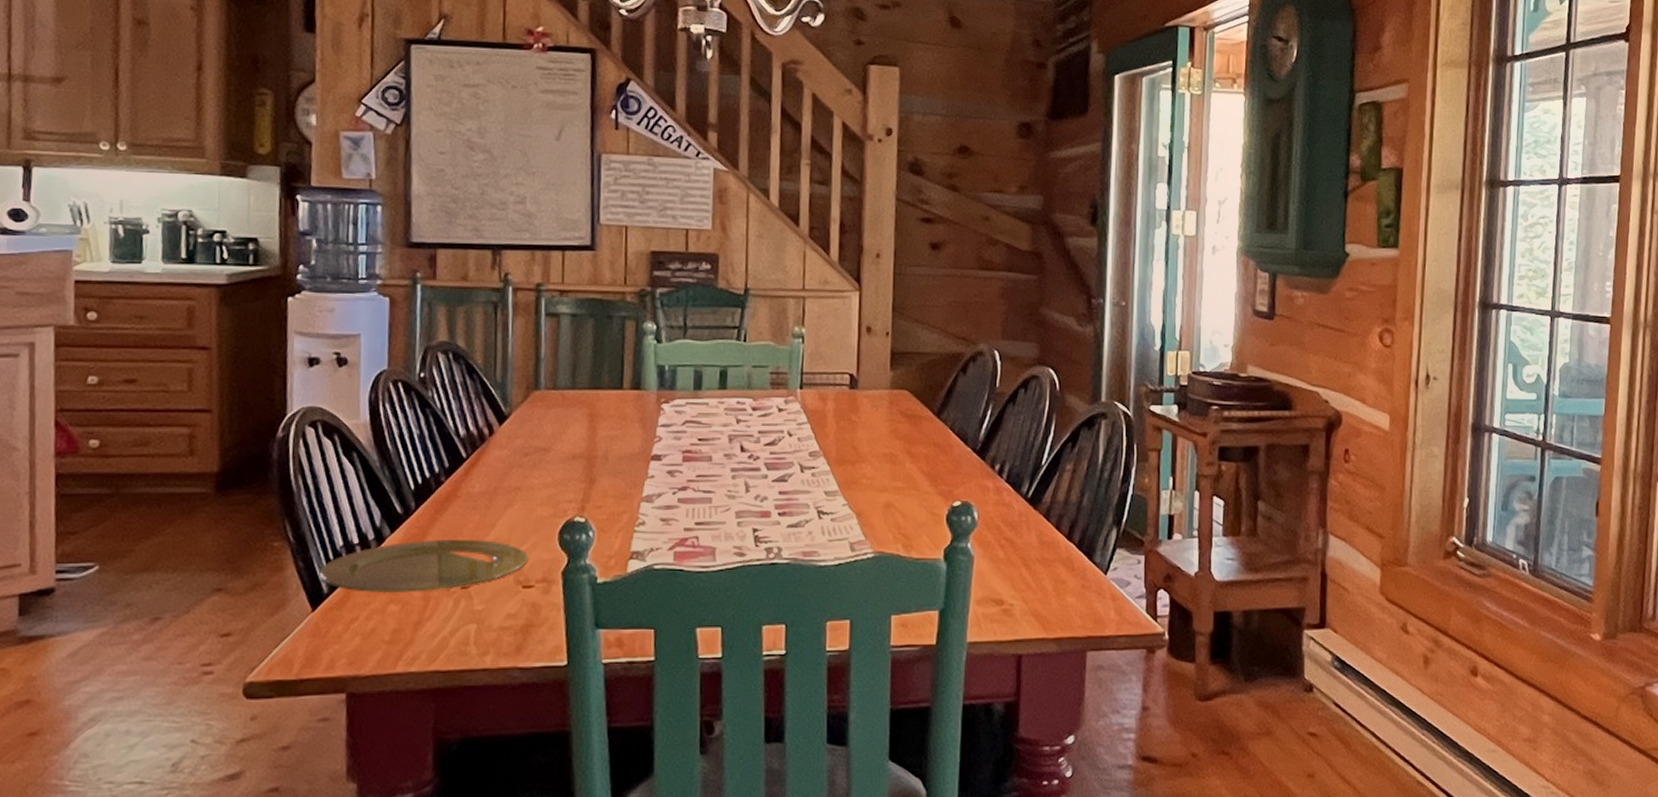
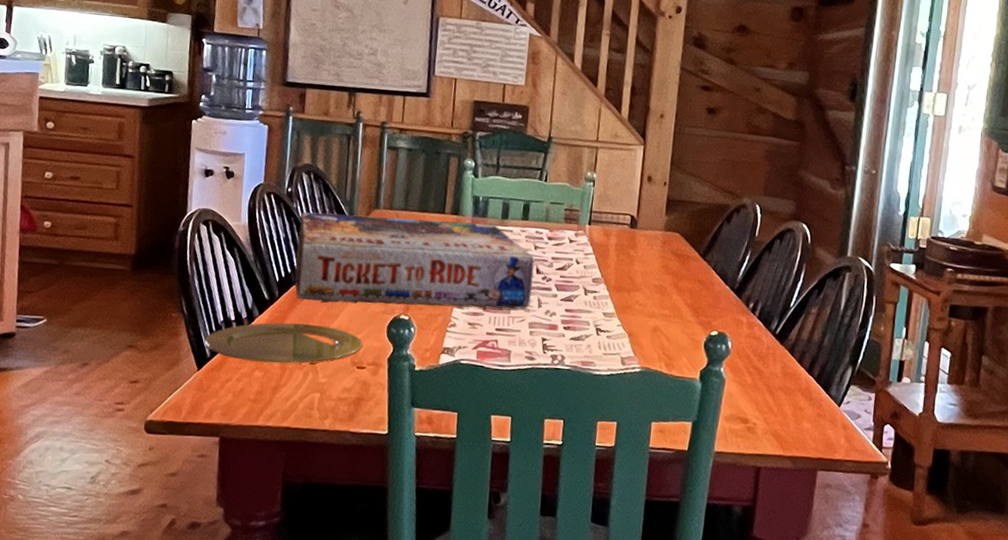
board game: none [434,397,738,512] -> present [294,211,535,310]

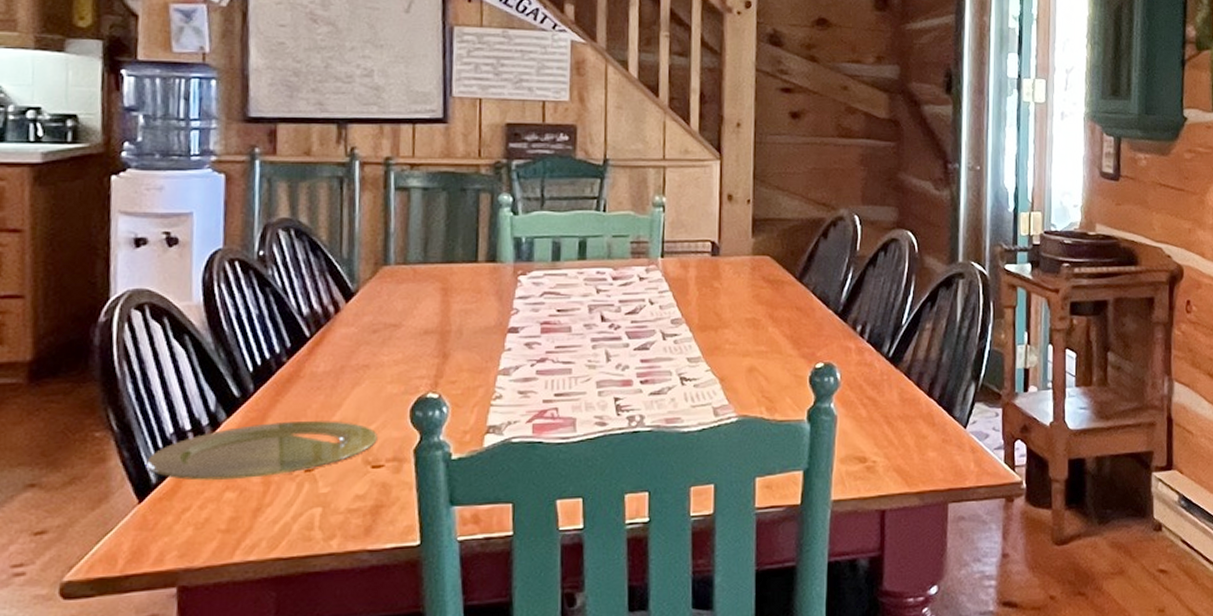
board game: present [294,211,535,310] -> none [275,268,598,392]

